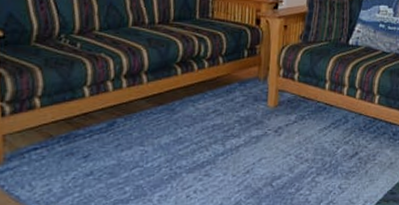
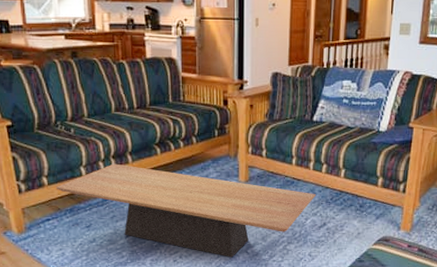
coffee table: none [49,84,348,192] -> present [55,163,316,257]

